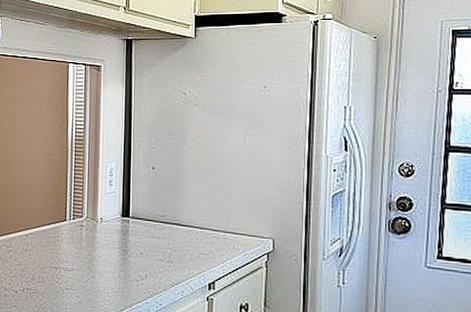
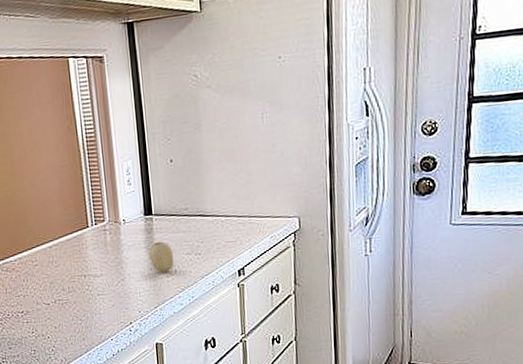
fruit: none [121,244,146,276] -> present [148,241,174,273]

